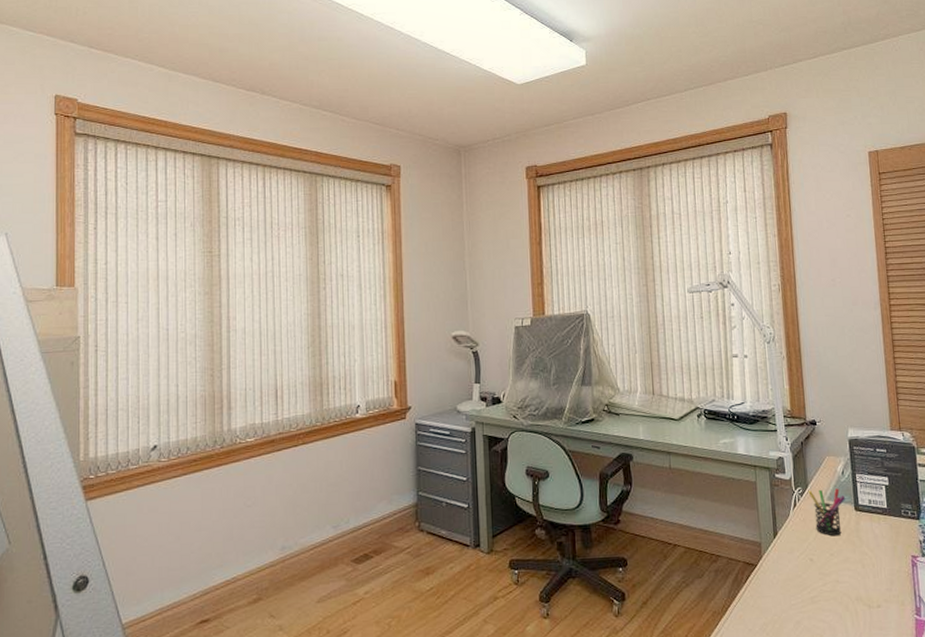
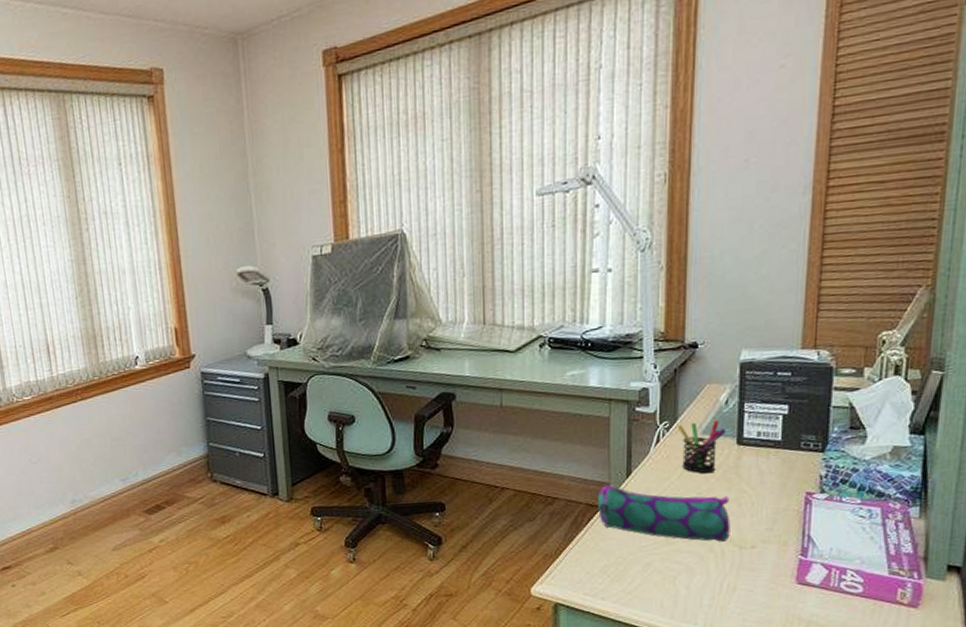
pencil case: none [753,544,860,601] -> present [598,484,730,542]

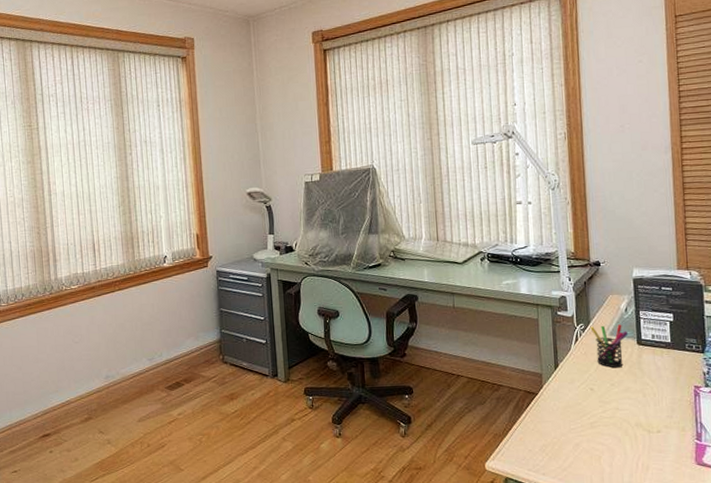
pencil case: present [598,484,730,542] -> none [534,375,640,426]

